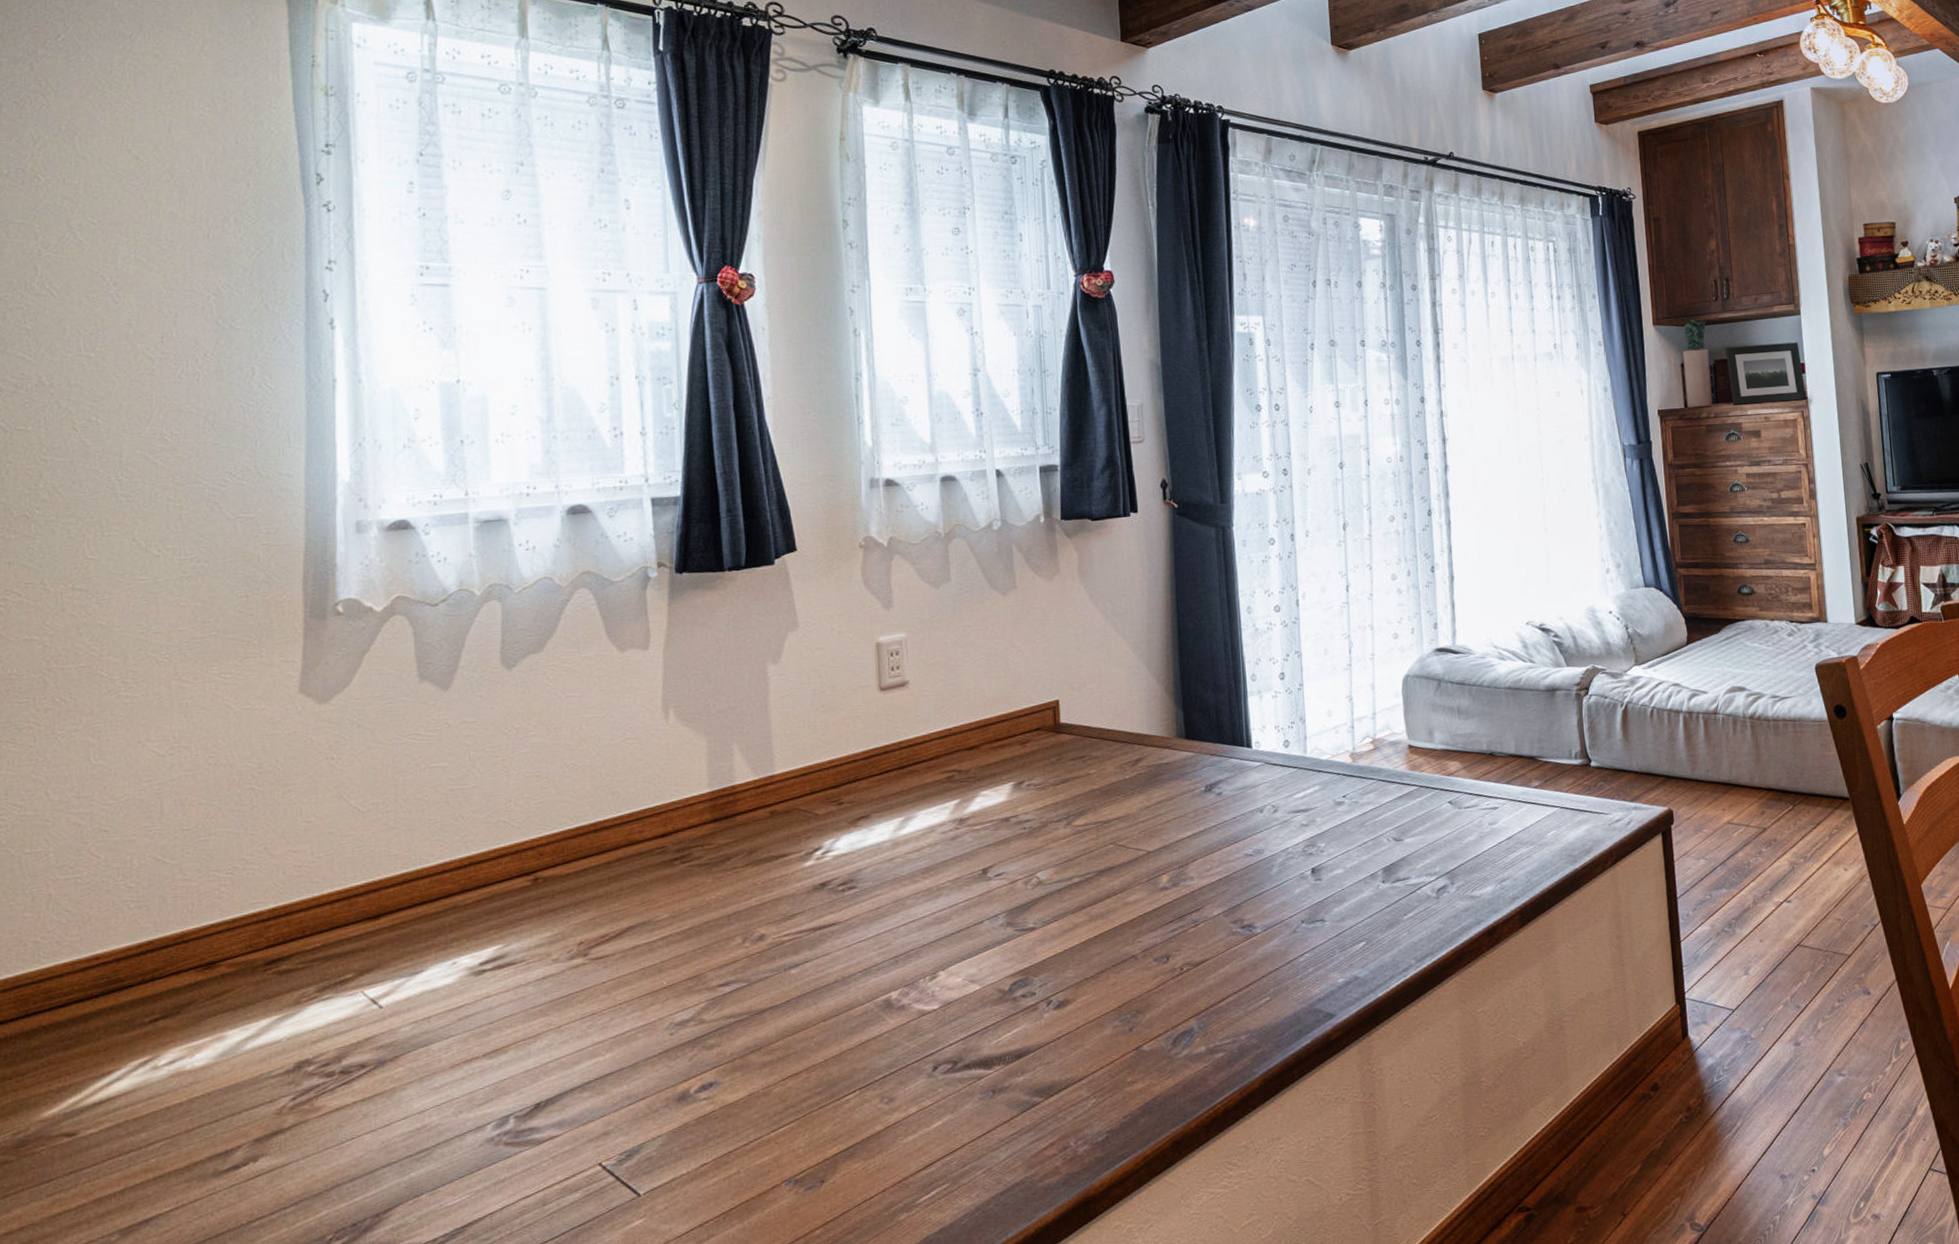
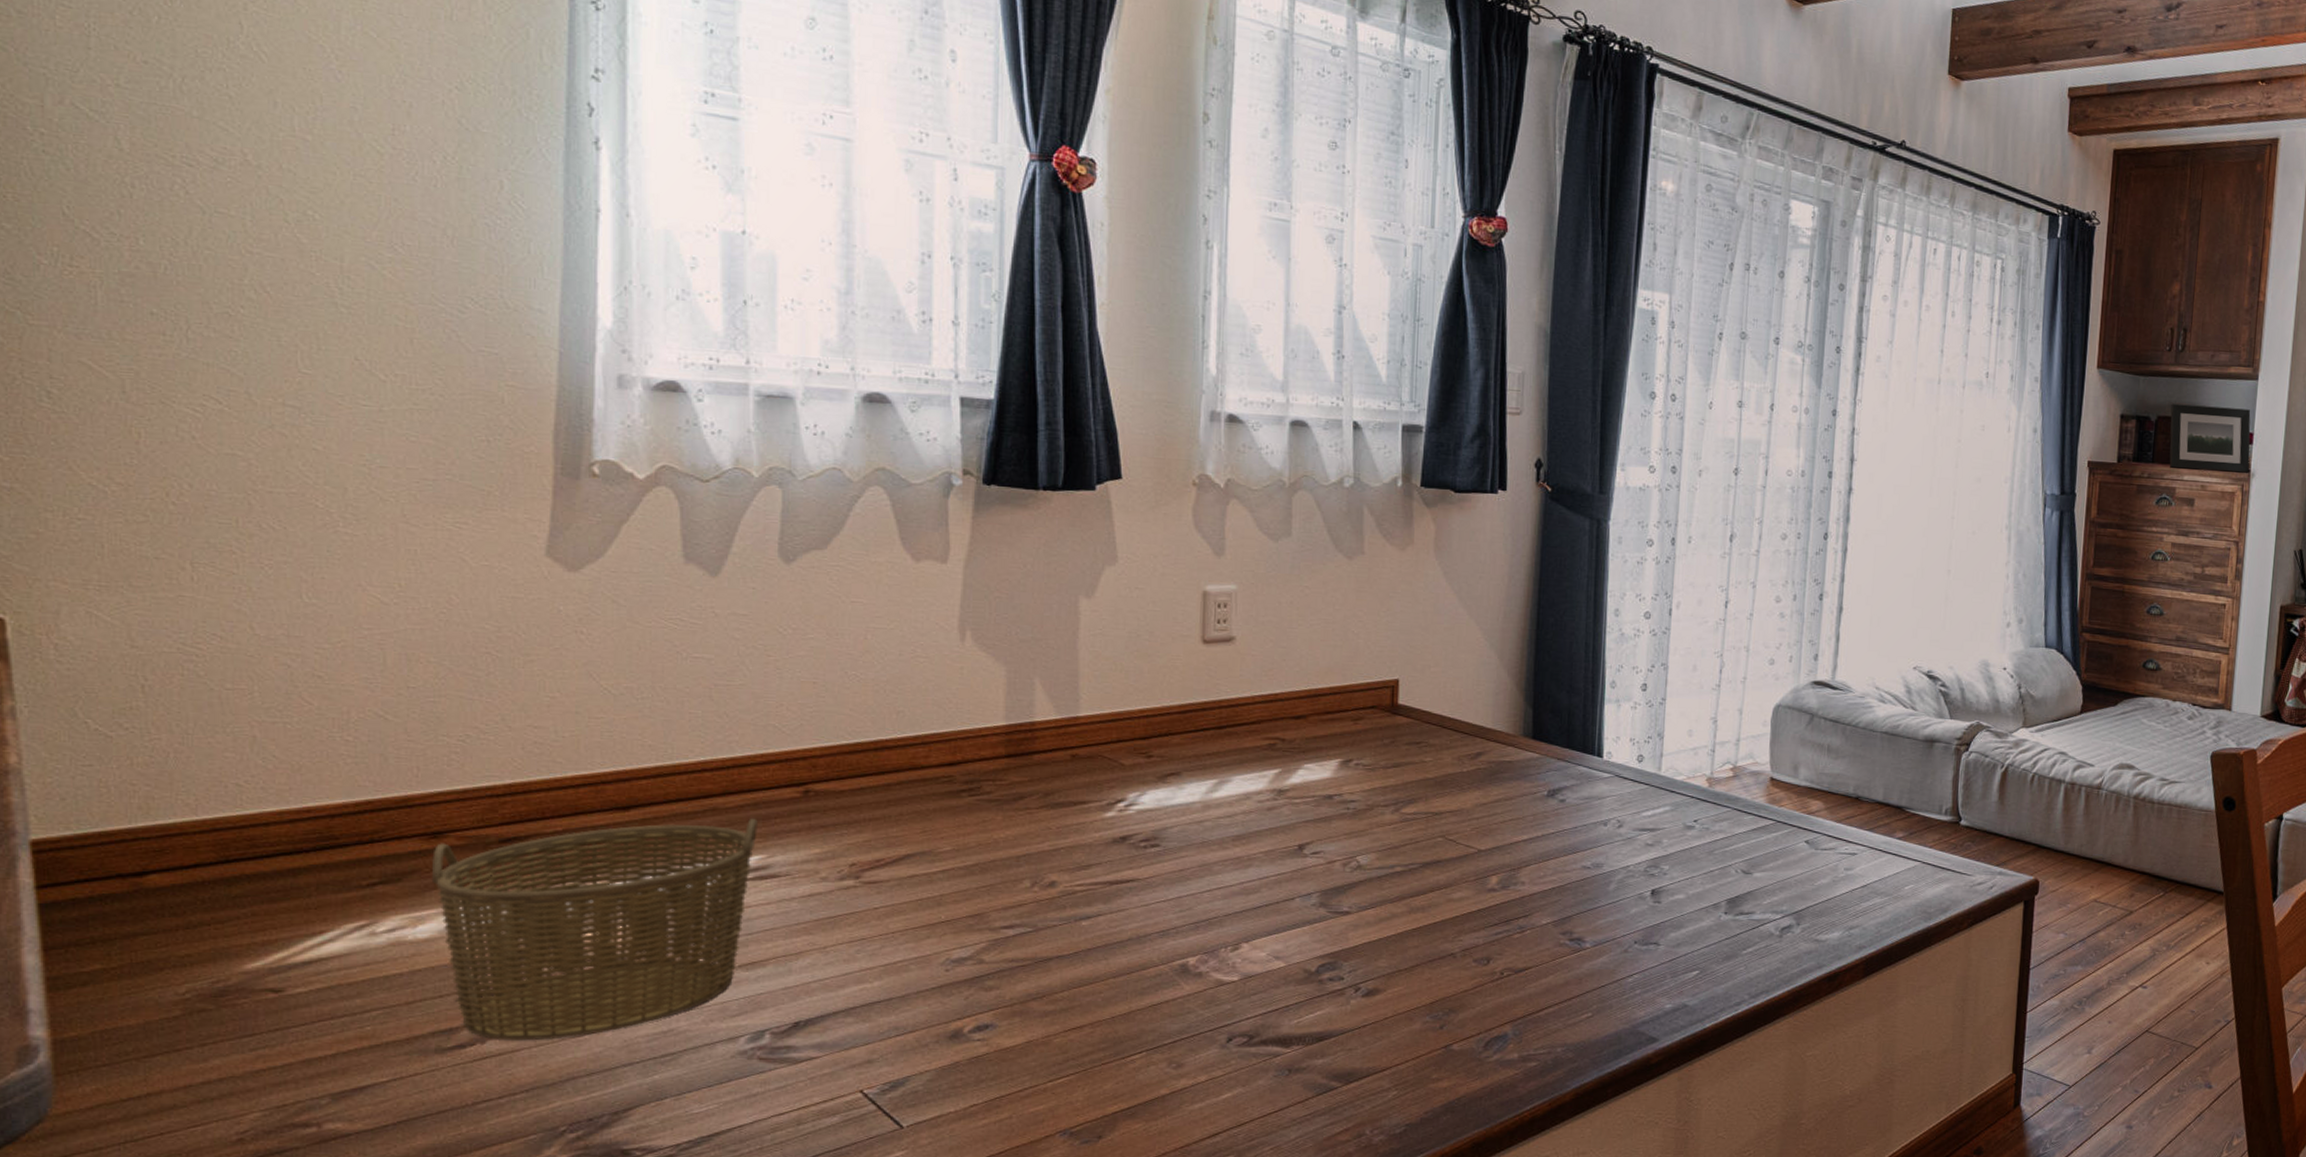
basket: none [207,910,494,1156] -> present [432,818,758,1040]
vase: present [1682,317,1713,410] -> none [2120,365,2155,467]

